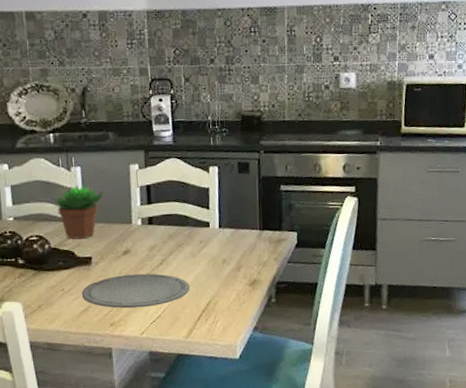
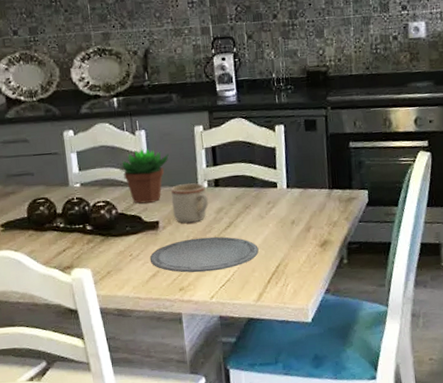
mug: none [104,220,142,260] -> present [170,182,209,224]

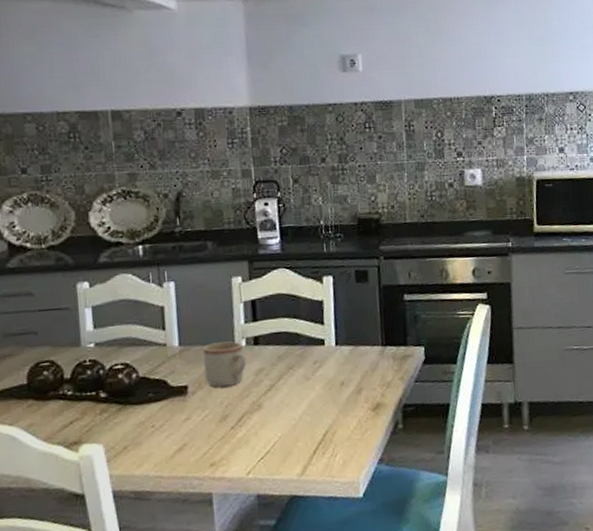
succulent plant: present [120,148,169,204] -> none [143,302,202,366]
plate: present [150,236,259,273] -> none [175,401,304,445]

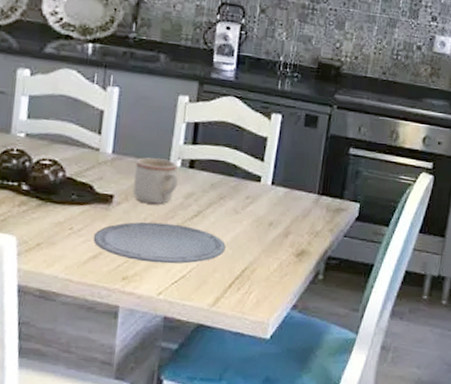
plate: none [175,401,304,445] -> present [93,221,226,264]

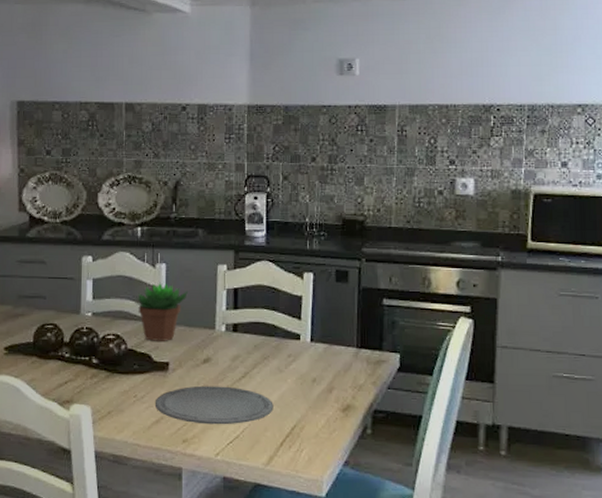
succulent plant: none [78,107,142,172] -> present [135,282,188,341]
mug: present [133,157,180,204] -> none [185,324,225,369]

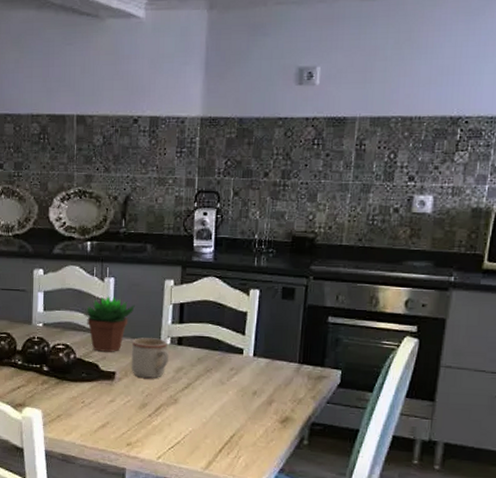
plate: present [154,385,274,425] -> none [101,394,214,431]
mug: none [185,324,225,369] -> present [131,337,170,379]

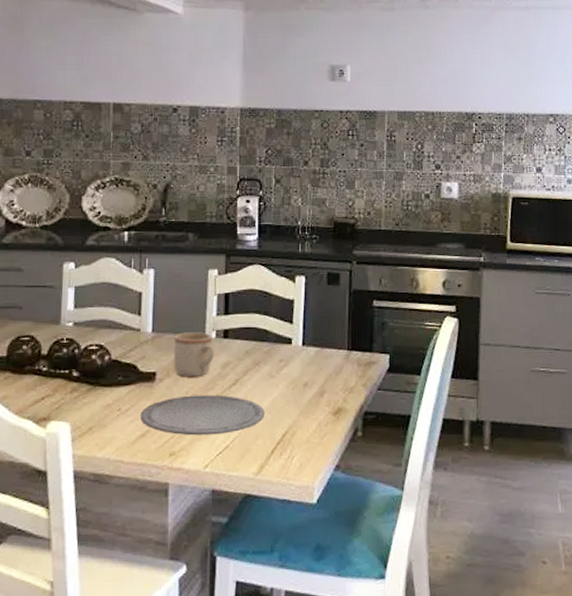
succulent plant: present [84,295,135,352] -> none [120,288,177,351]
plate: none [101,394,214,431] -> present [140,394,265,436]

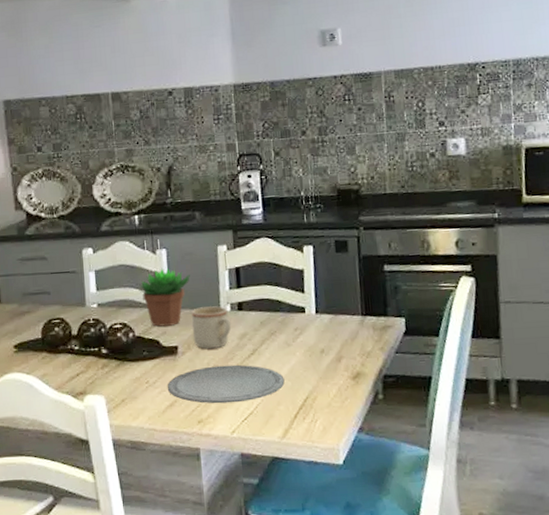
succulent plant: none [120,288,177,351] -> present [138,268,190,327]

